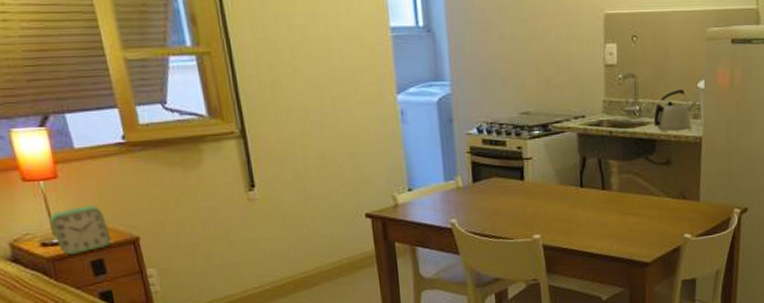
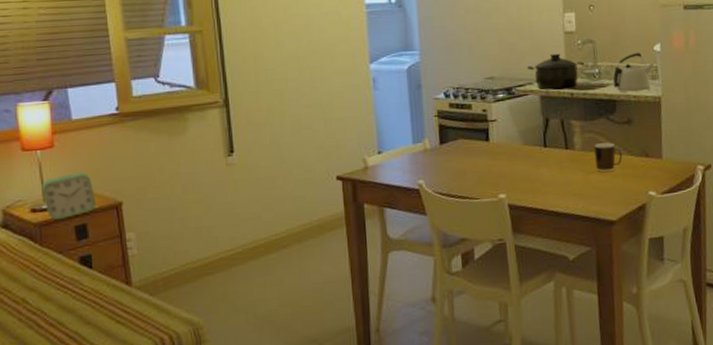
saucepan: none [564,88,625,128] -> present [526,53,585,90]
mug: none [630,184,659,215] -> present [593,142,622,173]

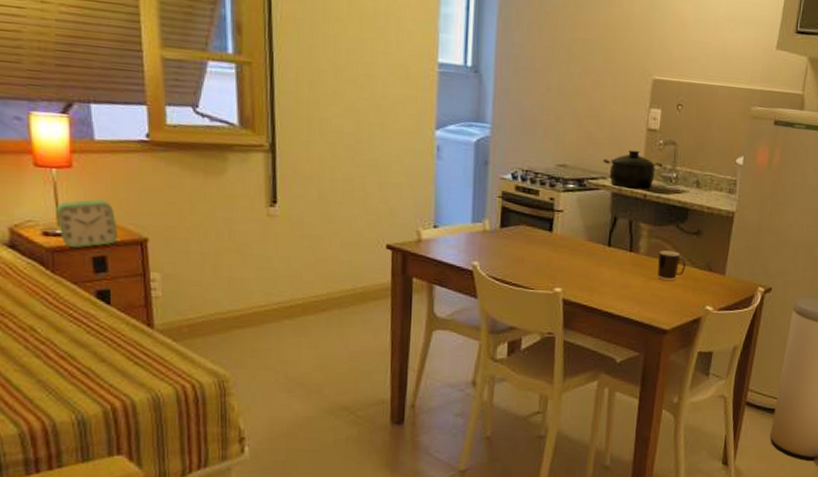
kettle: present [613,52,654,94] -> none [688,162,733,204]

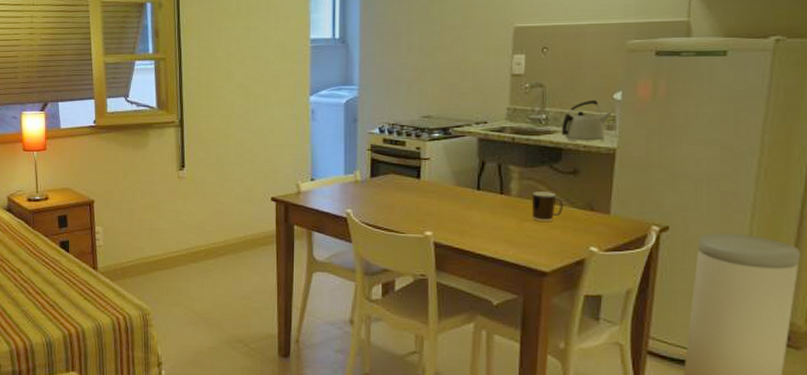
alarm clock: present [56,199,119,249] -> none [36,172,75,210]
saucepan: present [602,150,663,190] -> none [466,96,531,133]
kettle: none [688,162,733,204] -> present [561,99,611,142]

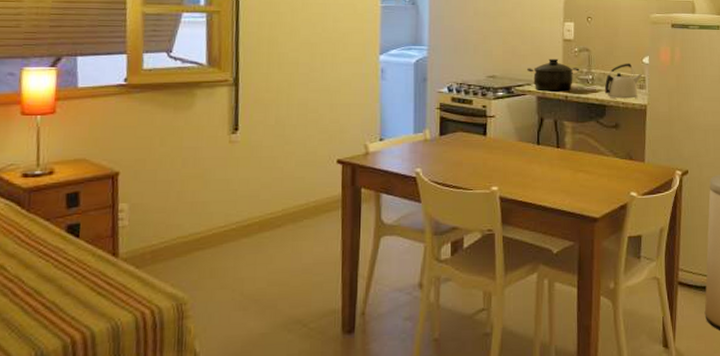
saucepan: none [466,96,531,133] -> present [526,58,580,92]
mug: present [531,191,563,222] -> none [582,144,608,172]

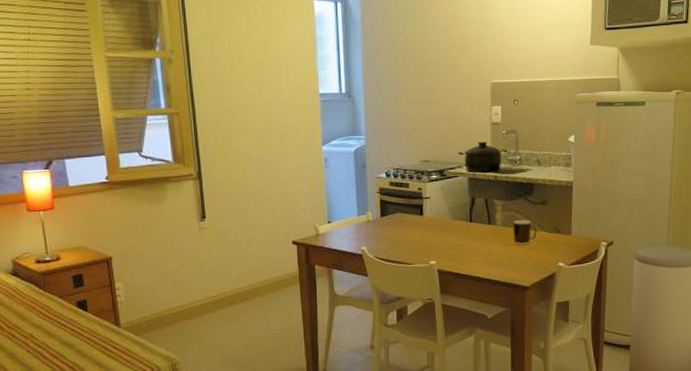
mug: none [582,144,608,172] -> present [512,220,537,246]
kettle: present [604,63,642,100] -> none [531,142,568,178]

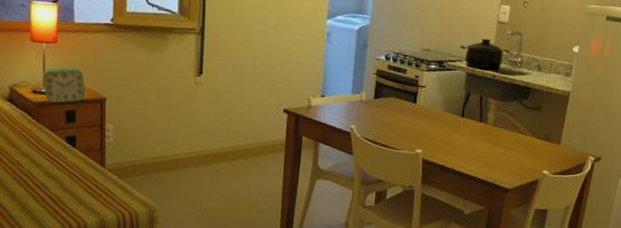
alarm clock: none [44,231,91,271] -> present [43,67,86,104]
mug: present [512,220,537,246] -> none [502,122,527,148]

